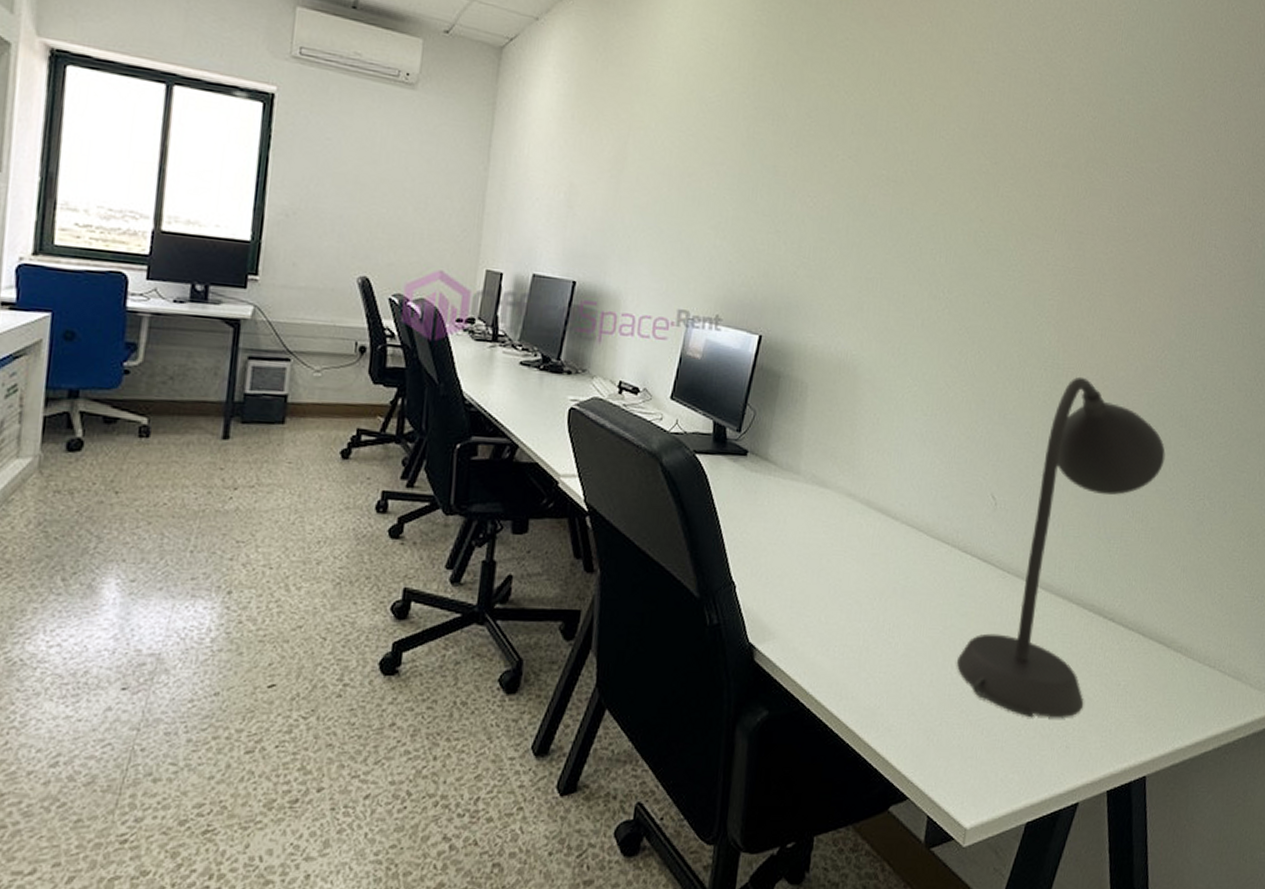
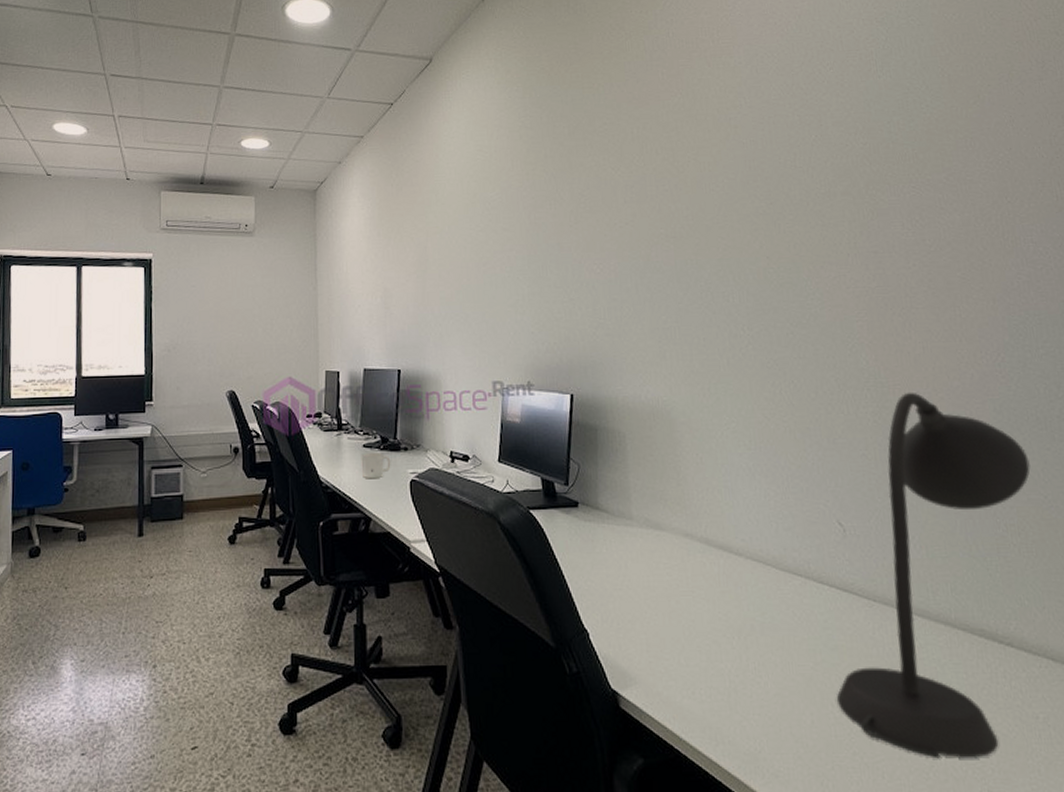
mug: none [513,371,550,403] -> present [361,453,391,479]

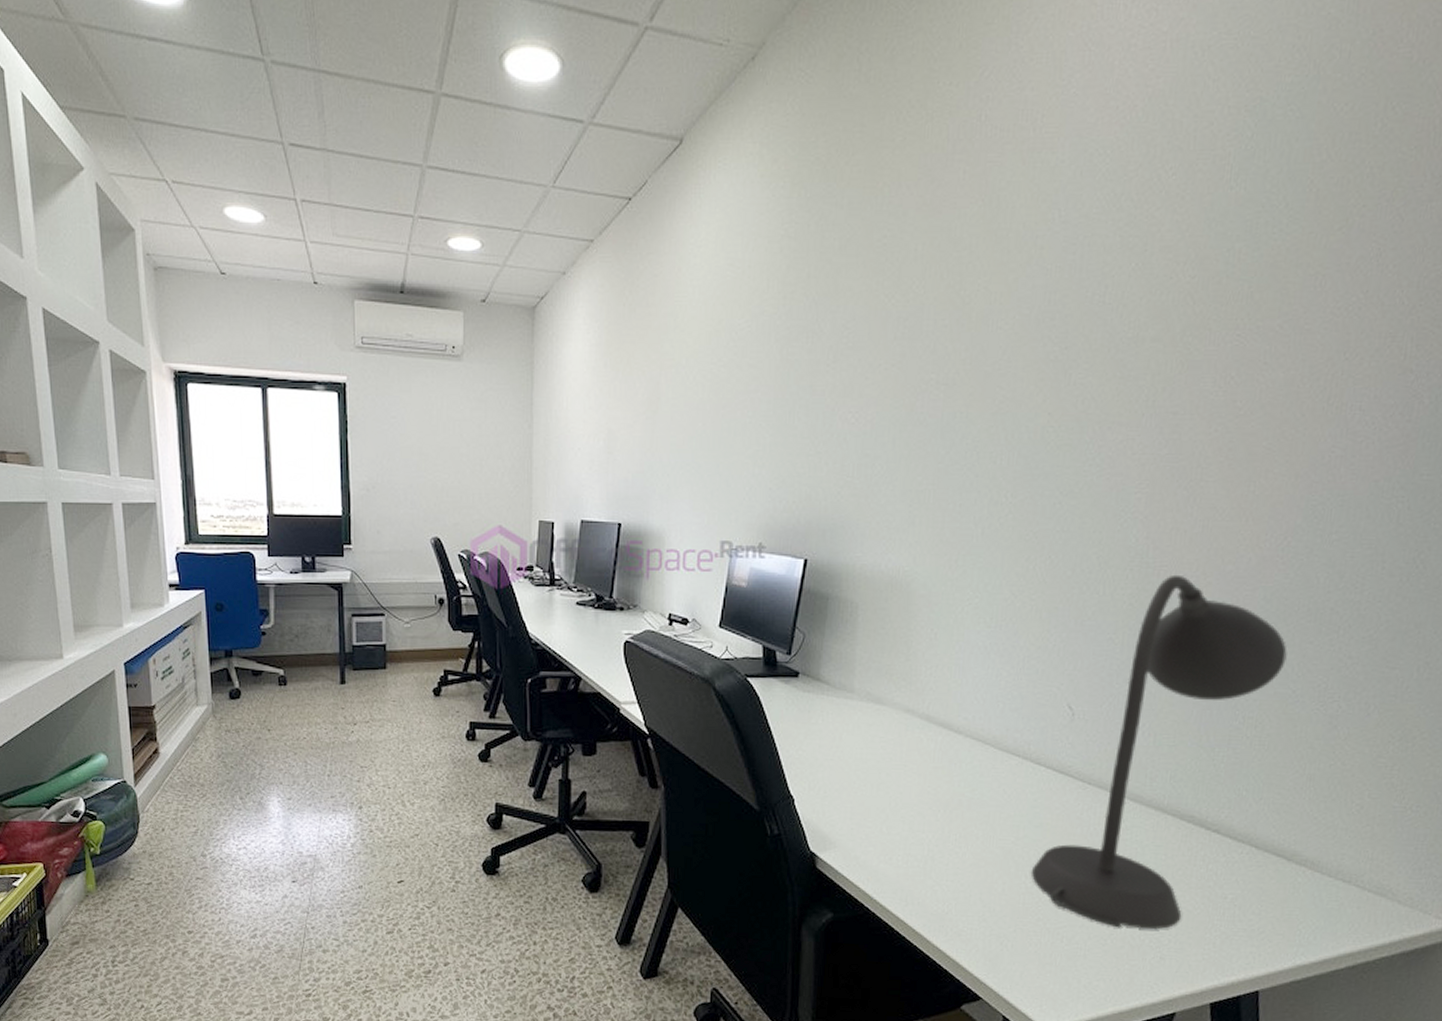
mug: present [361,453,391,479] -> none [573,611,605,638]

